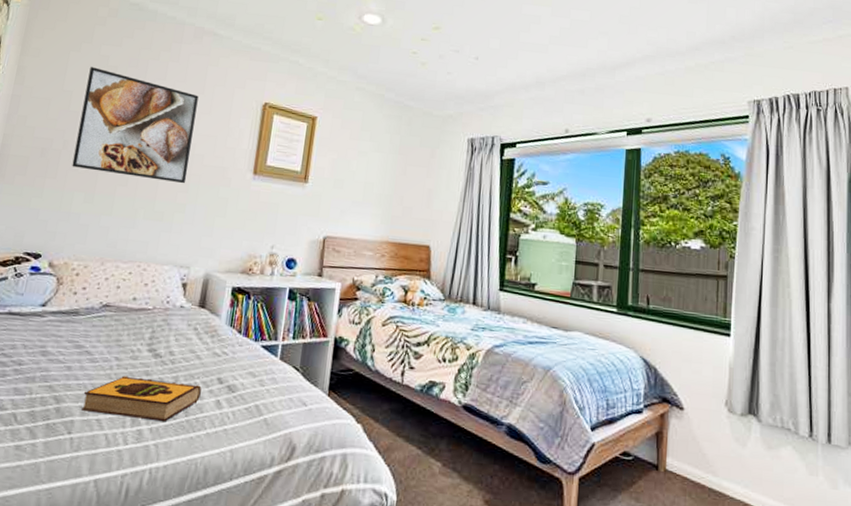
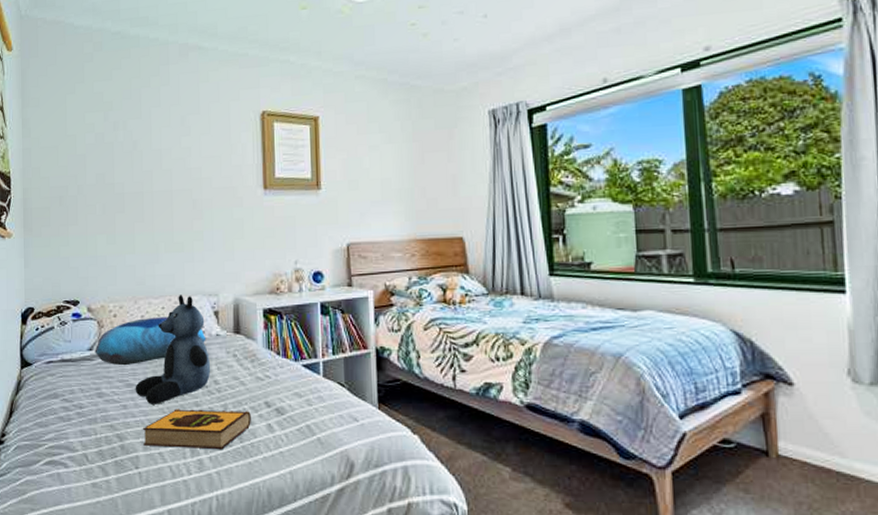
cushion: none [47,280,170,326] -> present [95,316,206,366]
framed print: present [72,67,199,184] -> none [87,106,199,211]
teddy bear: none [83,261,172,369] -> present [135,294,211,404]

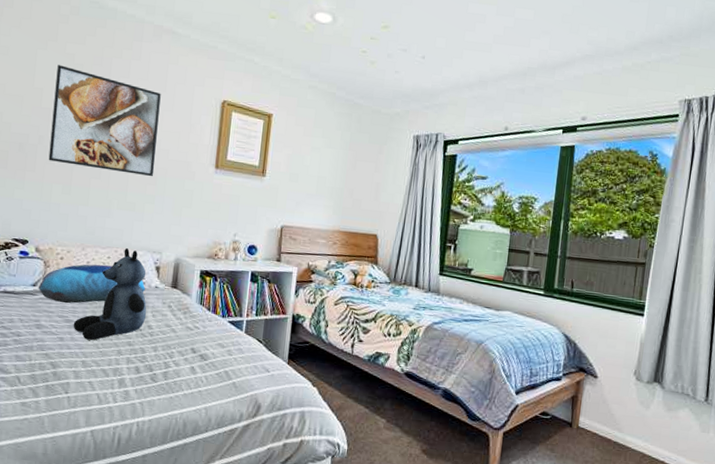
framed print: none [87,106,199,211] -> present [48,65,161,177]
hardback book: present [142,409,251,450] -> none [75,346,178,385]

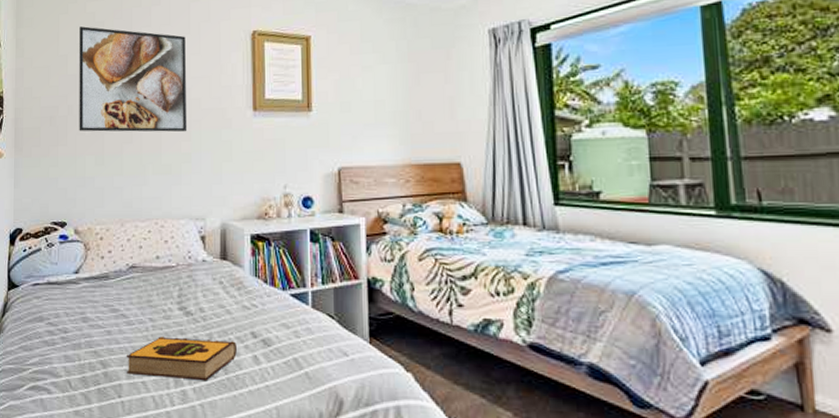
cushion: present [38,264,146,304] -> none [80,240,192,290]
teddy bear: present [73,247,147,340] -> none [119,217,197,331]
hardback book: none [75,346,178,385] -> present [126,336,237,381]

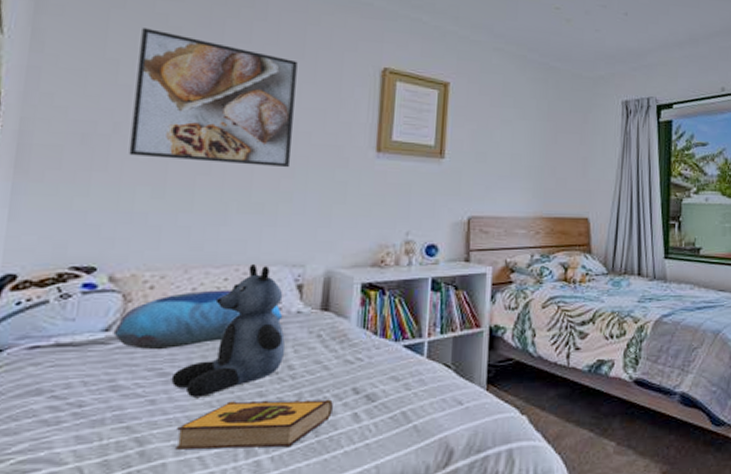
cushion: none [80,240,192,290] -> present [113,290,283,350]
teddy bear: none [119,217,197,331] -> present [171,263,286,398]

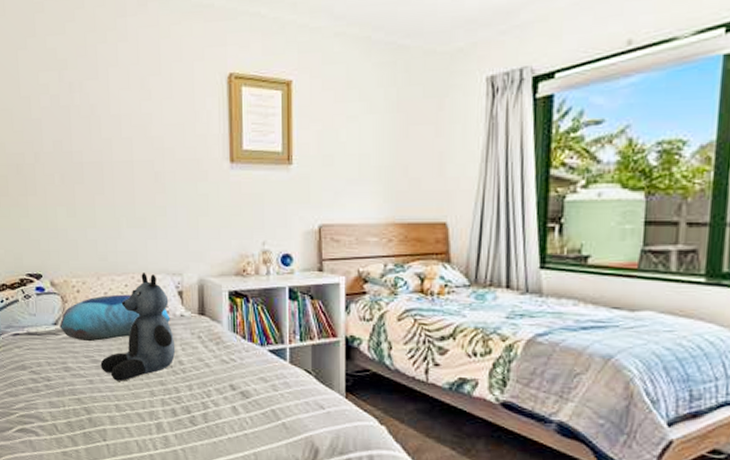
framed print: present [129,28,298,168] -> none [40,64,161,184]
hardback book: present [175,399,333,450] -> none [108,386,216,429]

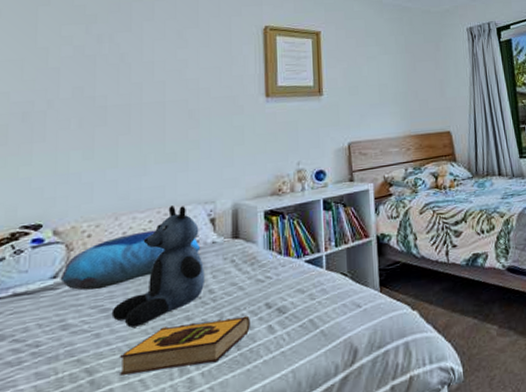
hardback book: none [108,386,216,429] -> present [119,315,250,376]

